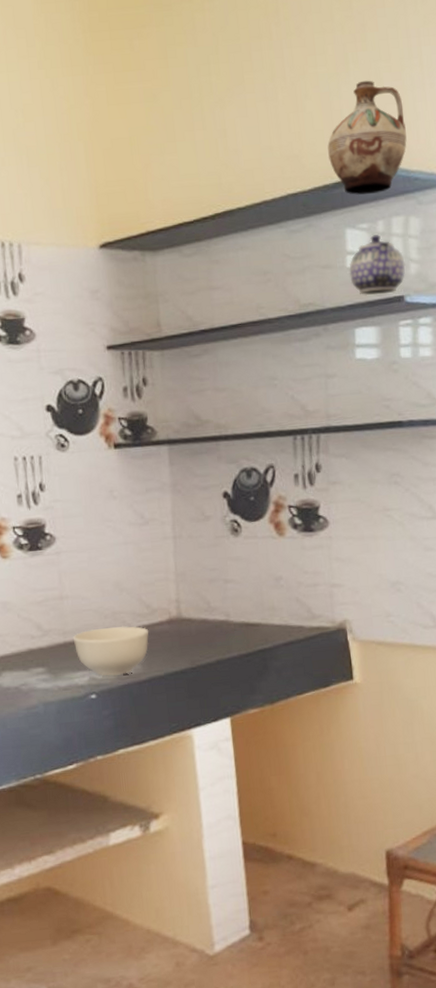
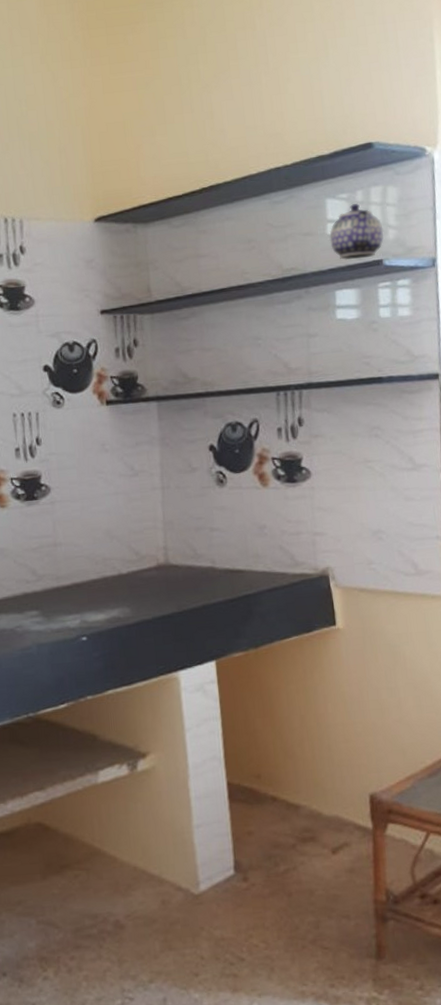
bowl: present [72,626,149,677] -> none [65,571,138,620]
ceramic jug: present [327,80,407,195] -> none [308,63,384,168]

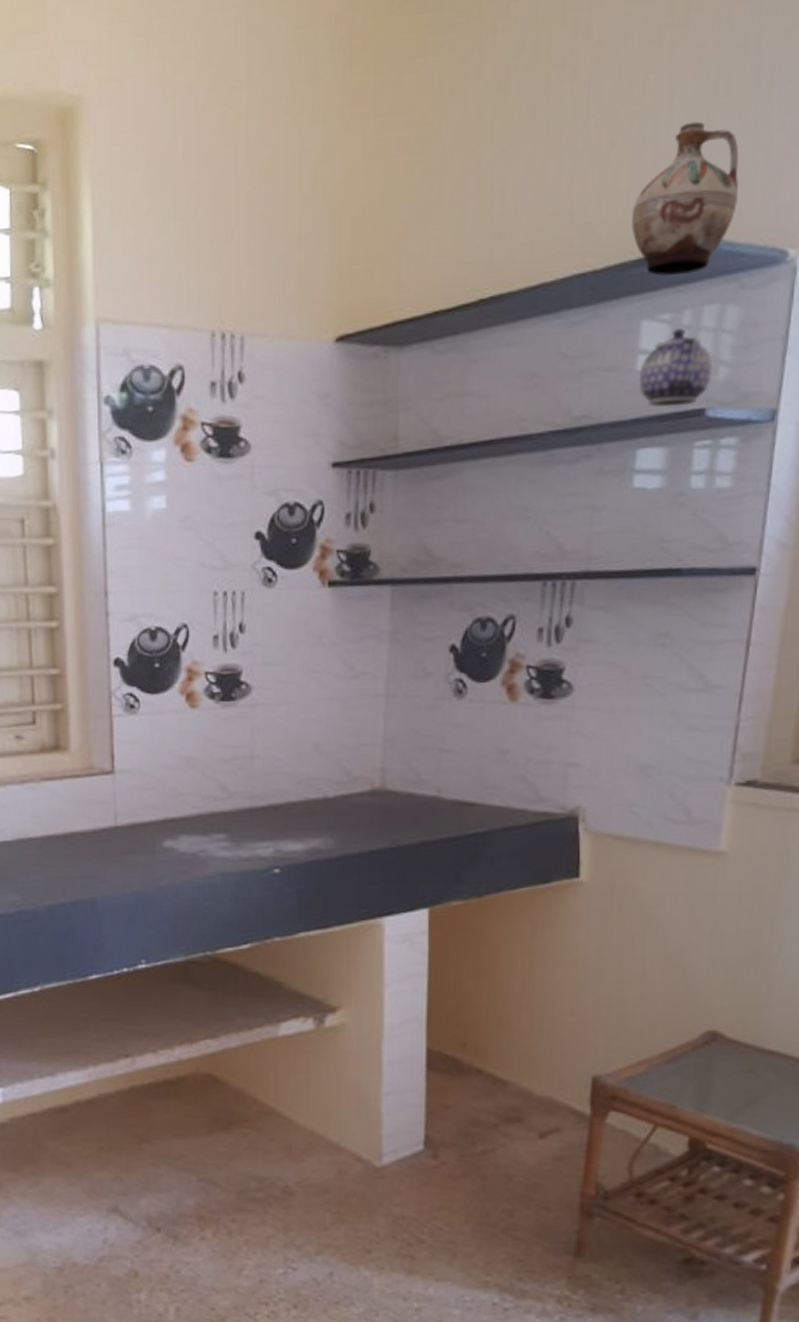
ceramic jug: none [308,63,384,168] -> present [632,121,739,276]

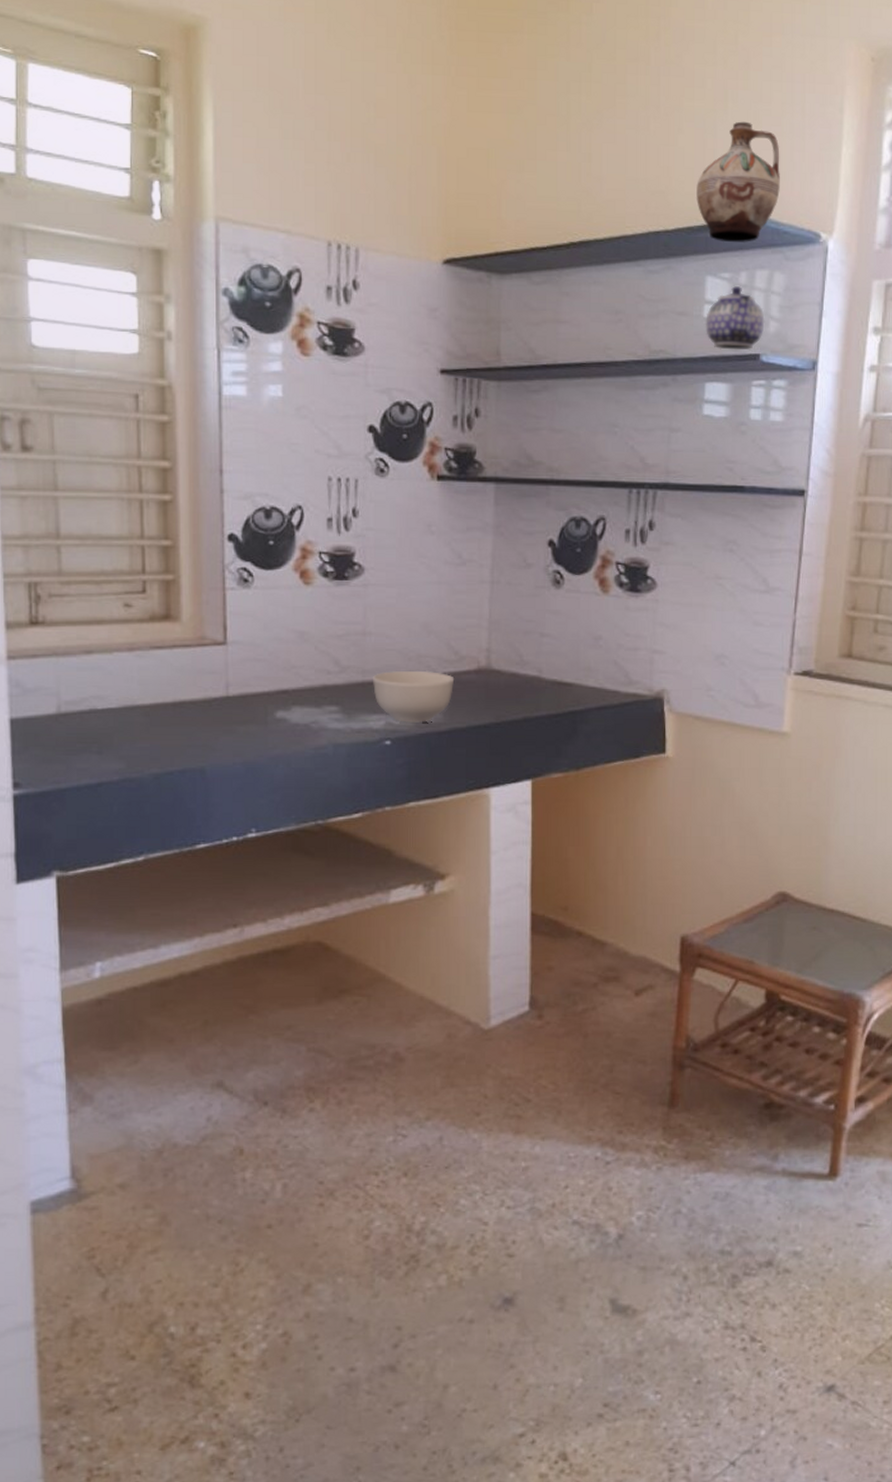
bowl: none [260,793,347,850] -> present [372,670,455,723]

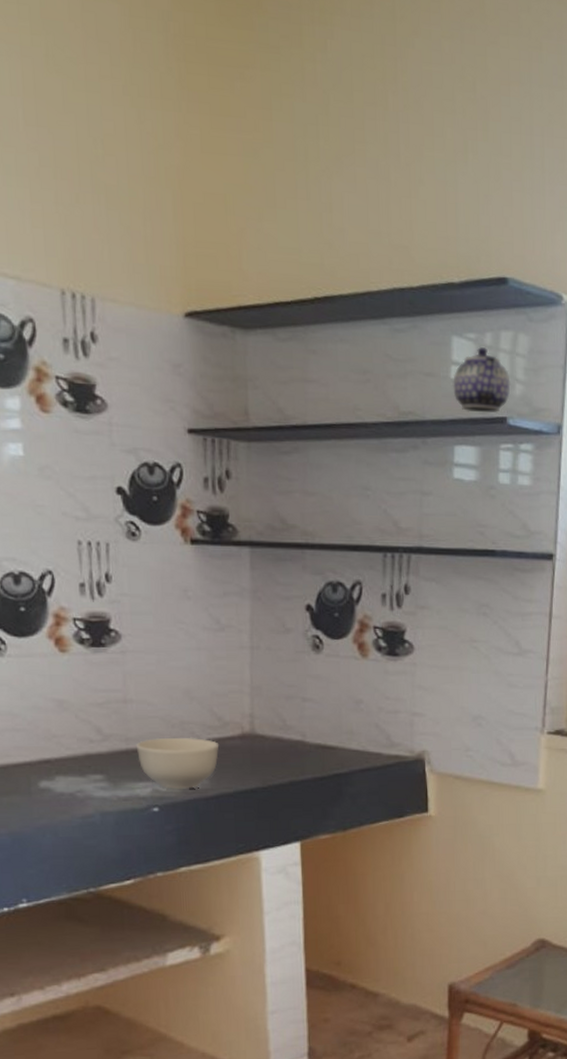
ceramic jug: present [696,121,780,242] -> none [439,174,522,302]

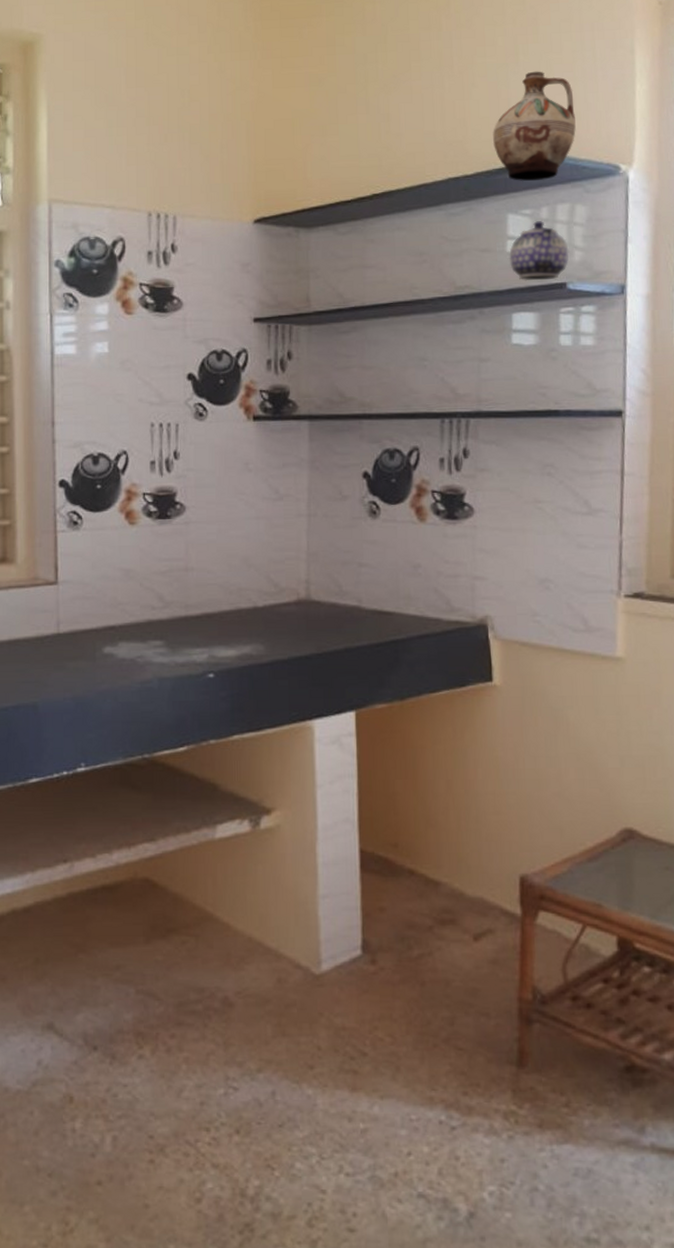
bowl: present [135,737,219,789] -> none [194,603,275,655]
ceramic jug: none [439,174,522,302] -> present [493,71,576,181]

